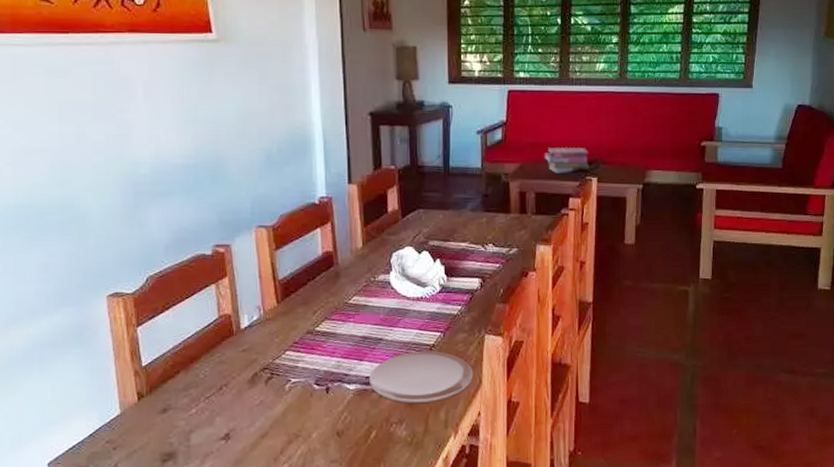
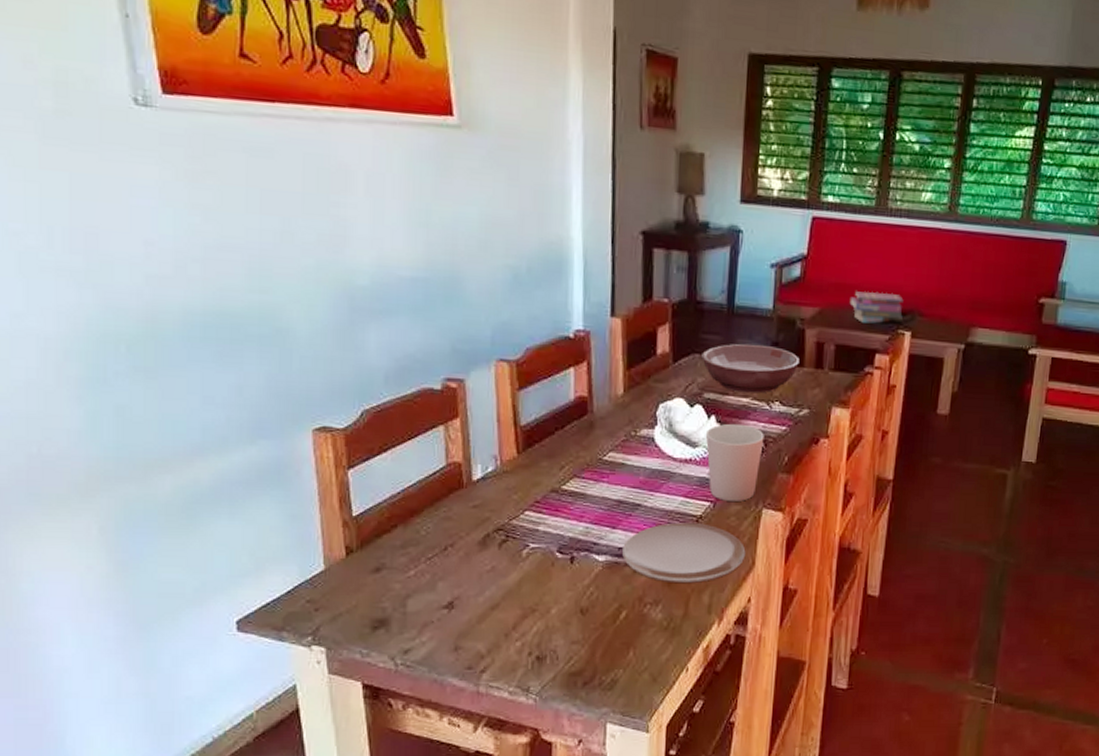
bowl: none [425,197,506,238] -> present [702,343,800,394]
dixie cup: none [432,264,482,330] -> present [705,423,764,501]

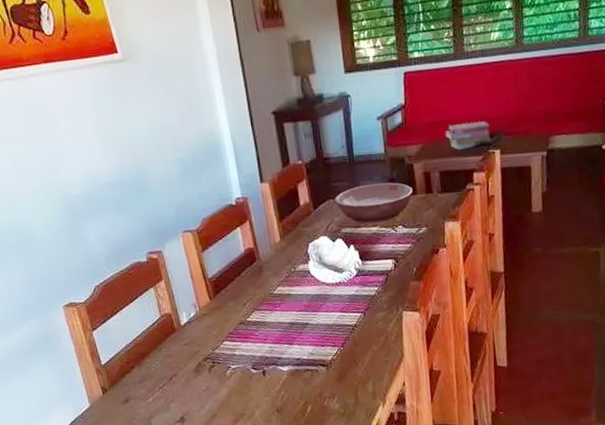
plate: present [622,522,746,584] -> none [300,330,396,380]
dixie cup: present [705,423,764,501] -> none [348,248,395,310]

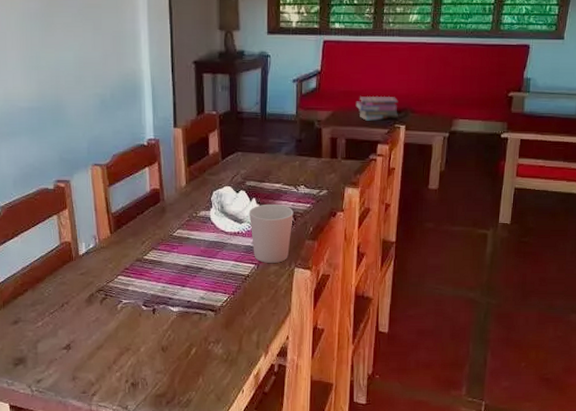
bowl: present [335,182,413,224] -> none [243,142,318,180]
dixie cup: none [348,248,395,310] -> present [248,204,294,263]

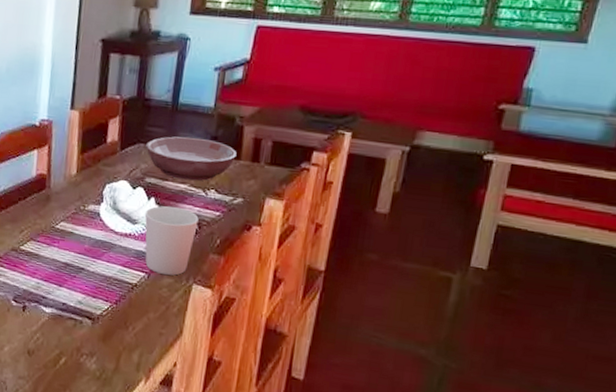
bowl: none [243,142,318,180] -> present [146,136,237,181]
books: present [355,95,398,122] -> none [289,93,346,126]

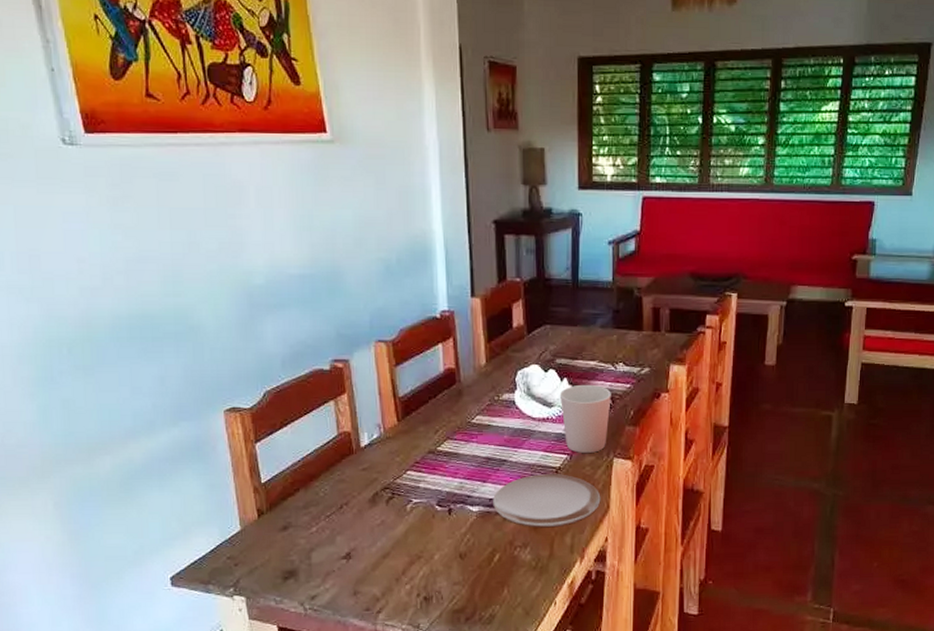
plate: none [65,287,175,343] -> present [493,474,601,528]
bowl: present [146,136,237,181] -> none [552,313,639,356]

